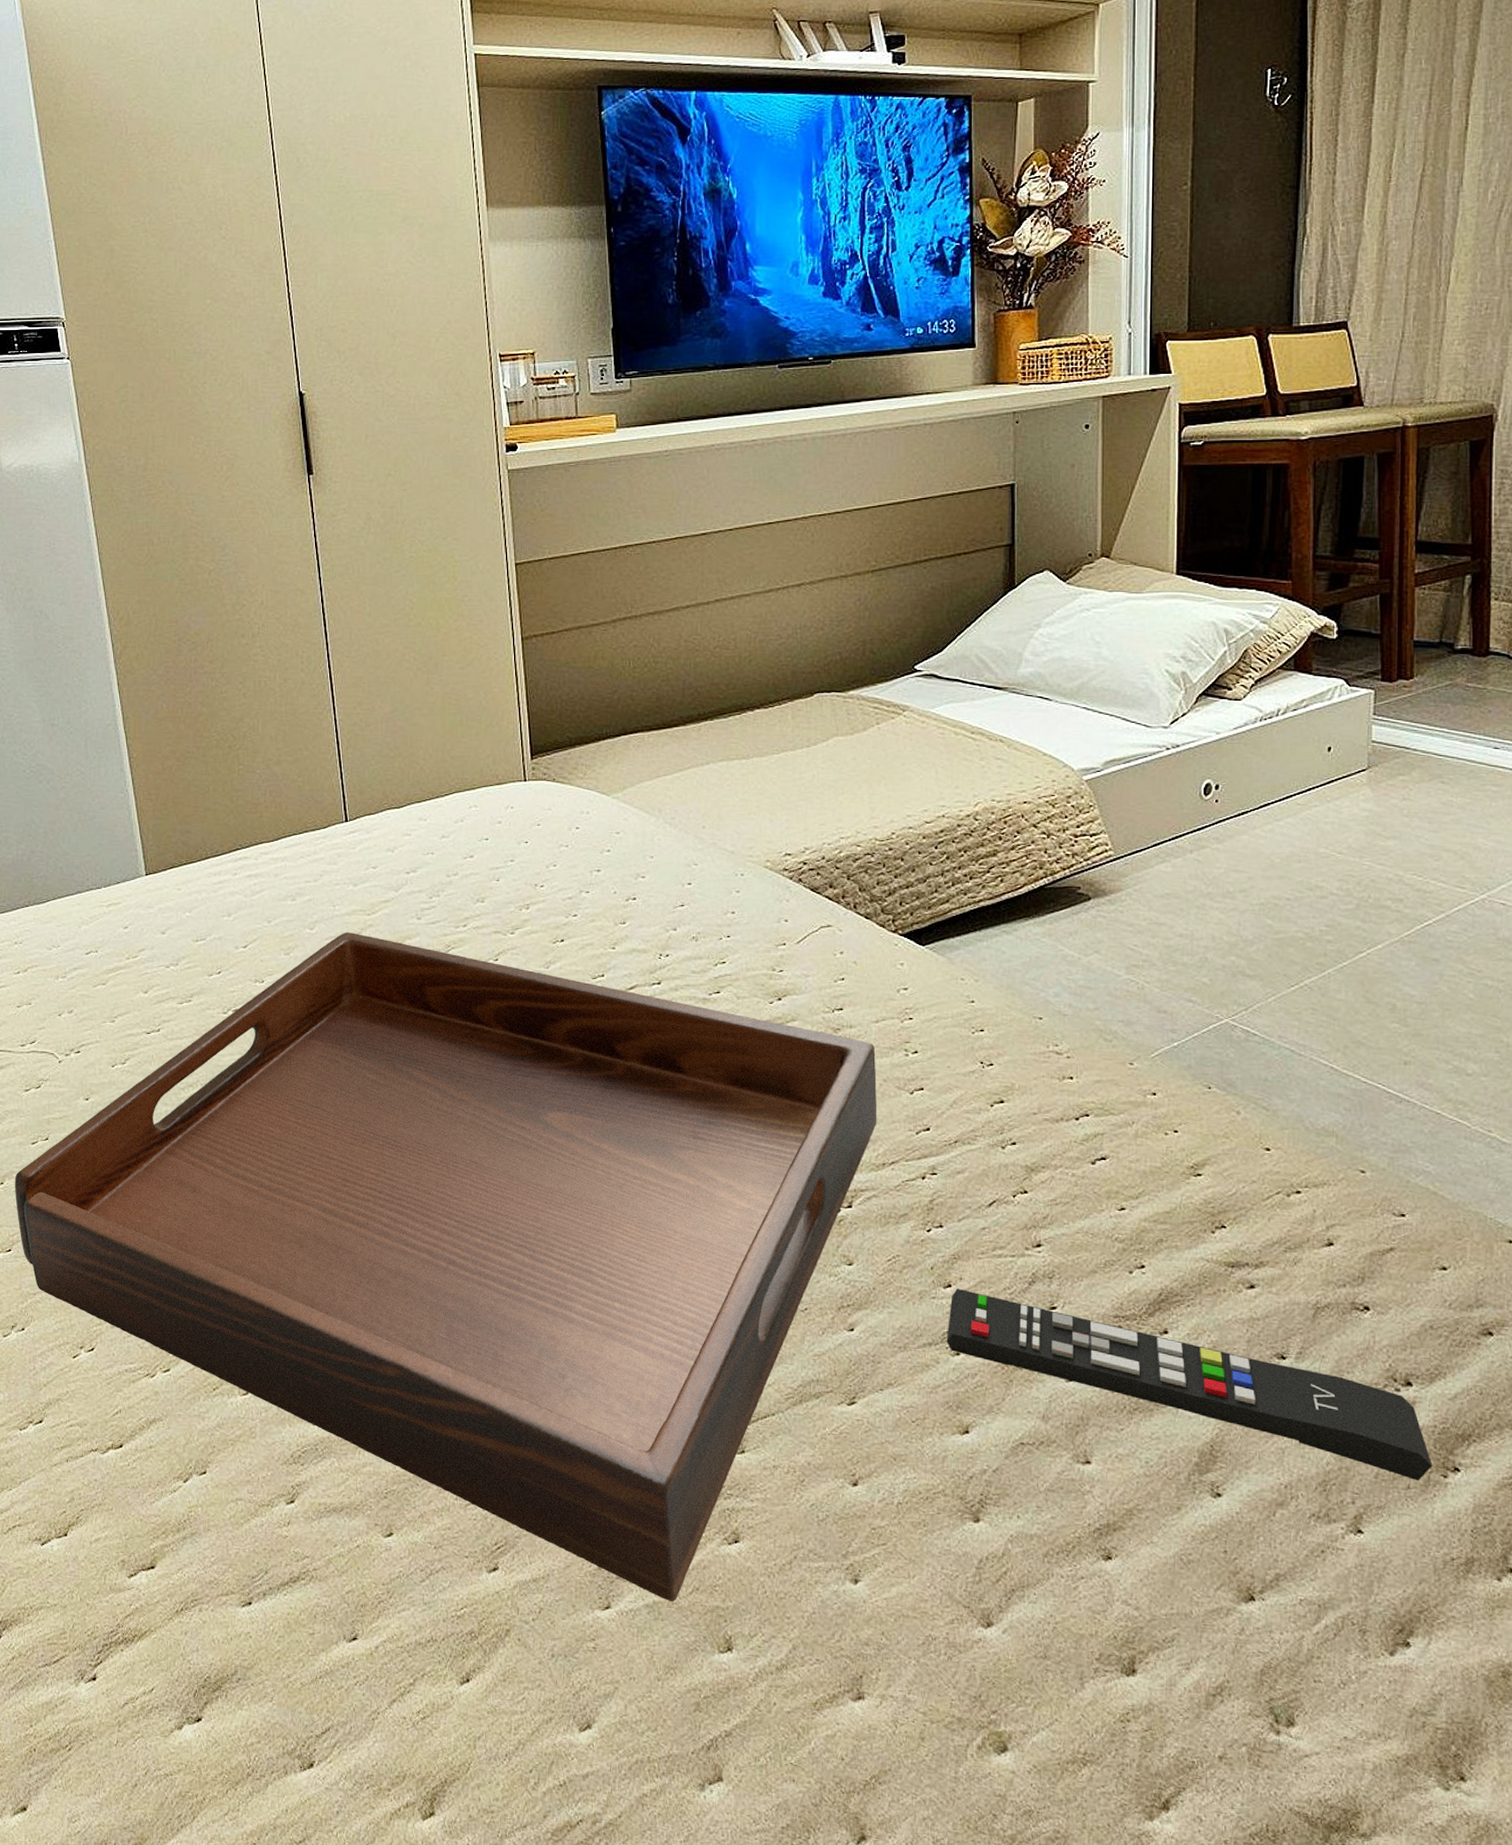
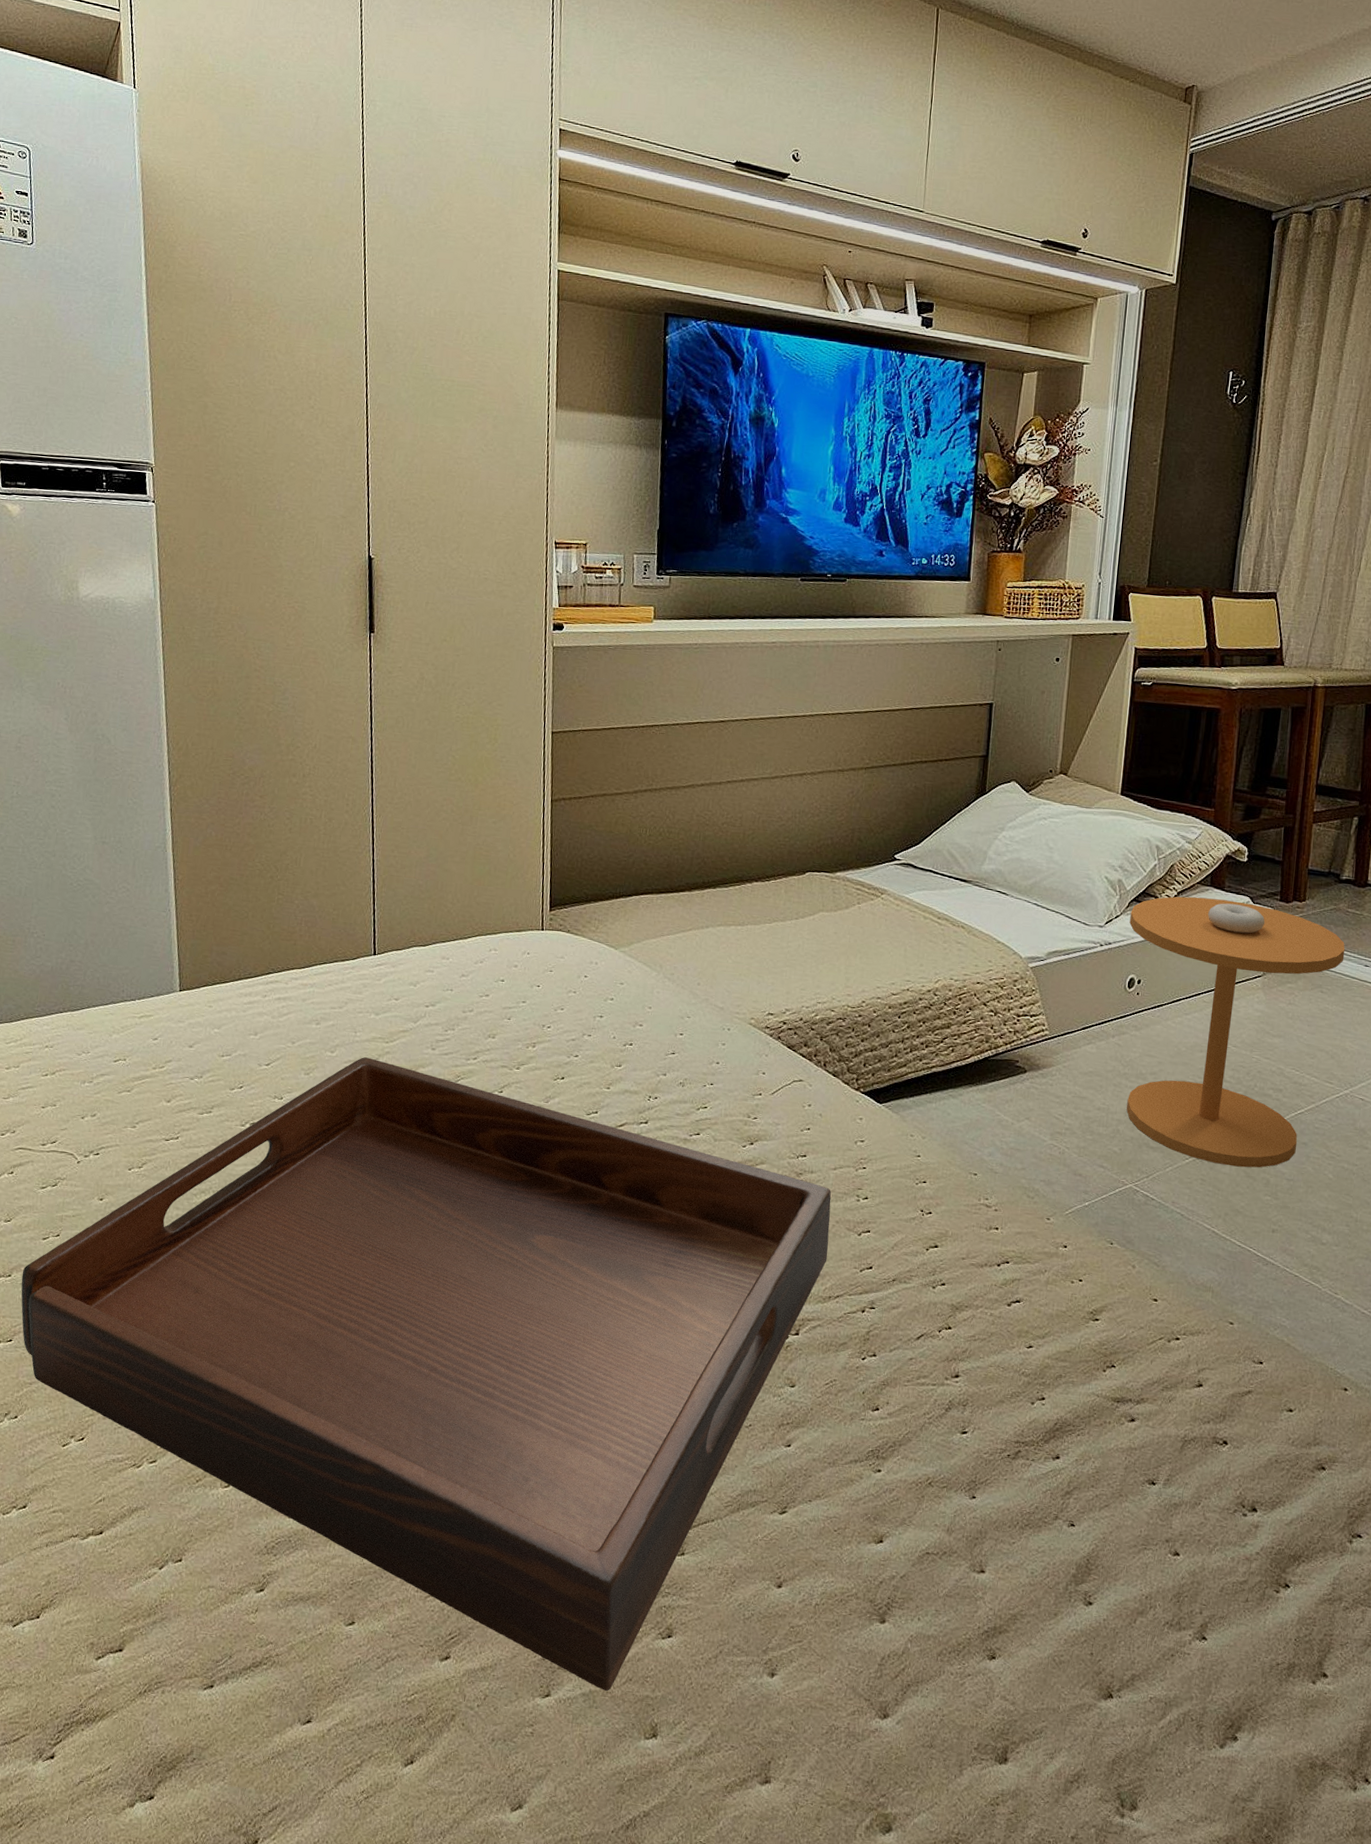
remote control: present [946,1289,1433,1480] -> none [870,1412,1268,1594]
side table: none [1200,684,1468,992] -> present [1126,896,1345,1168]

